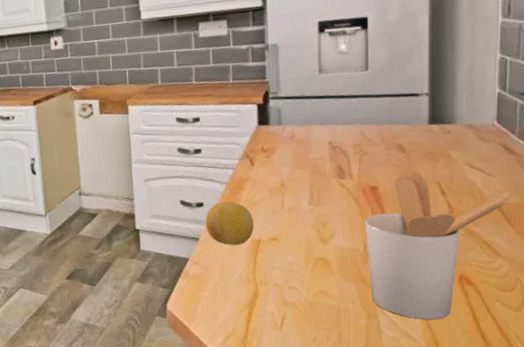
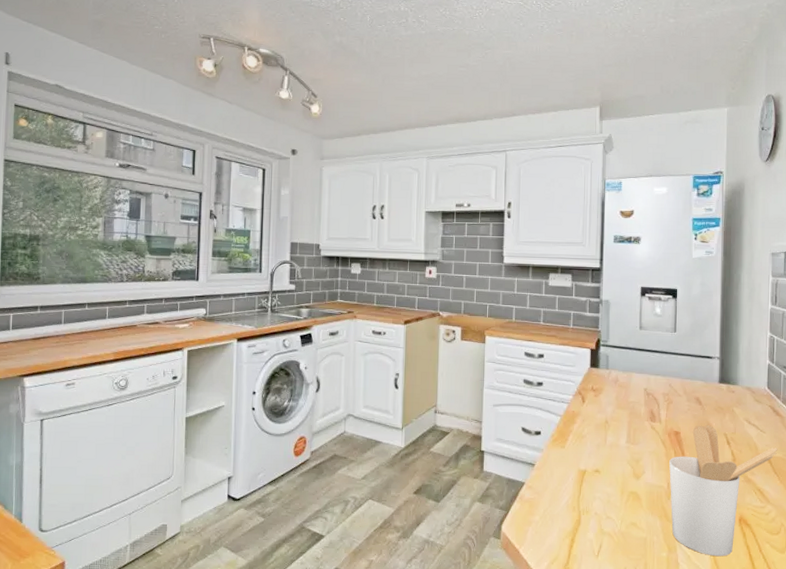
fruit: present [205,201,254,245] -> none [541,432,581,474]

